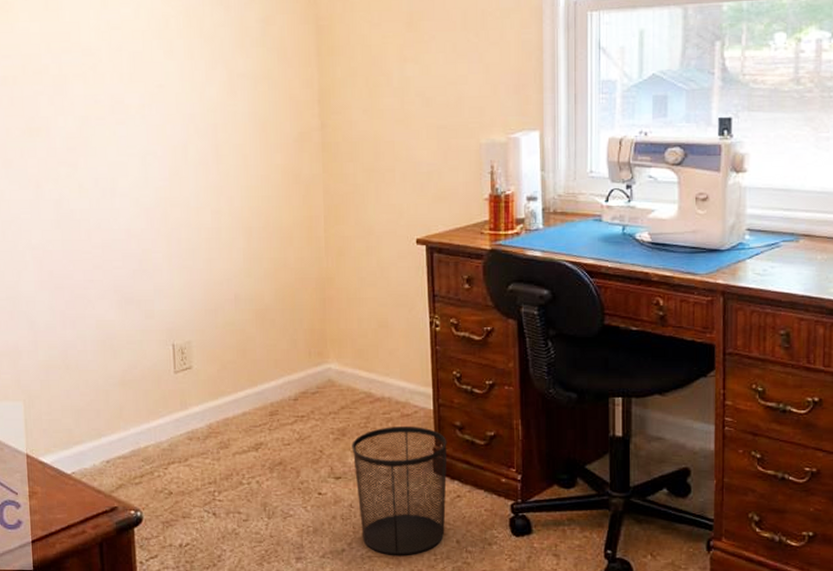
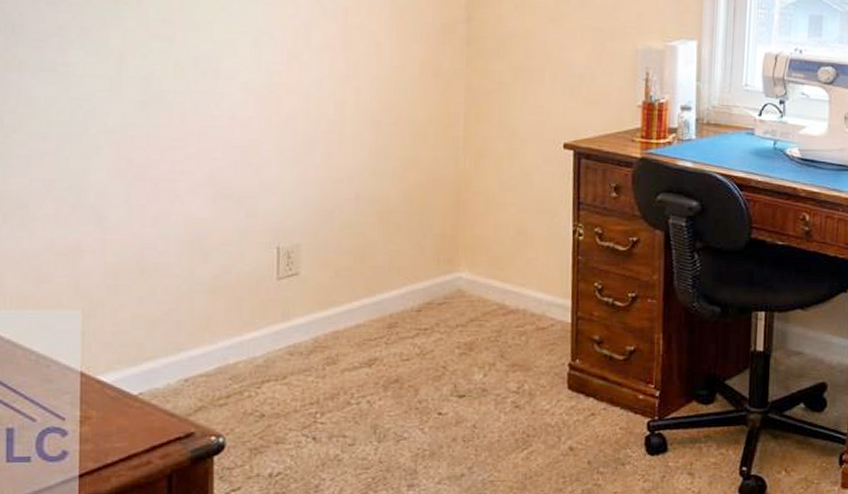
waste bin: present [352,425,447,555] -> none [479,339,584,479]

